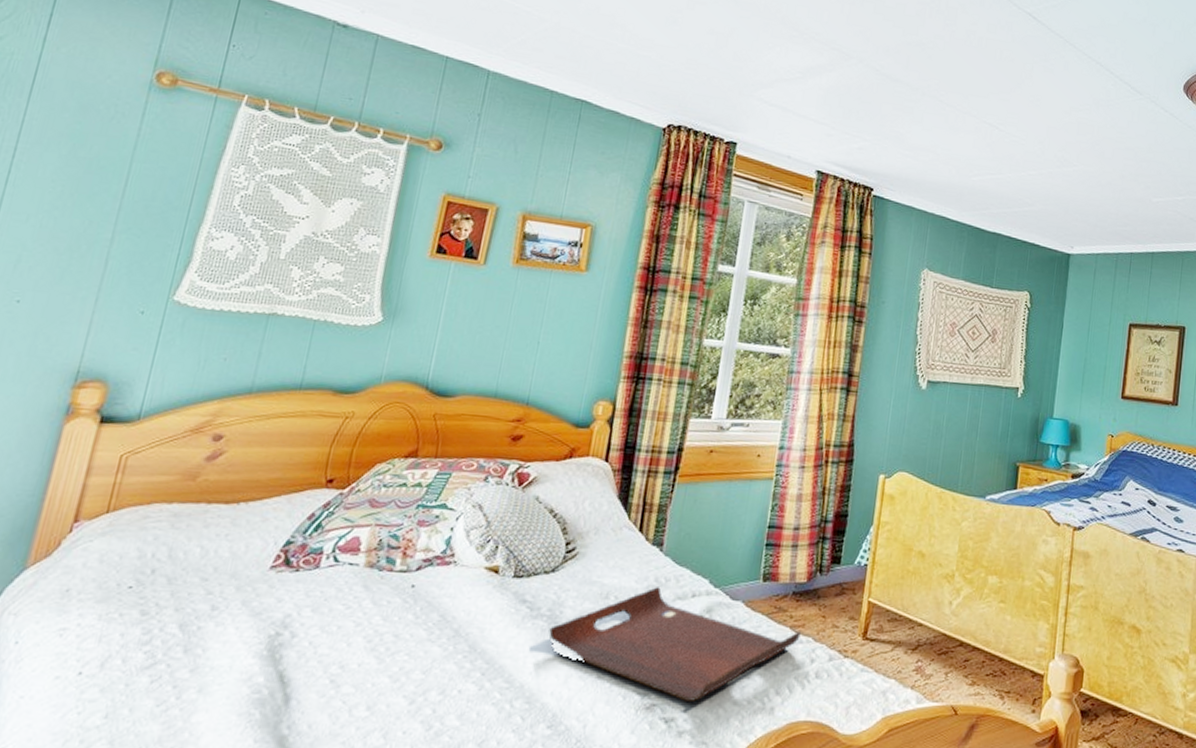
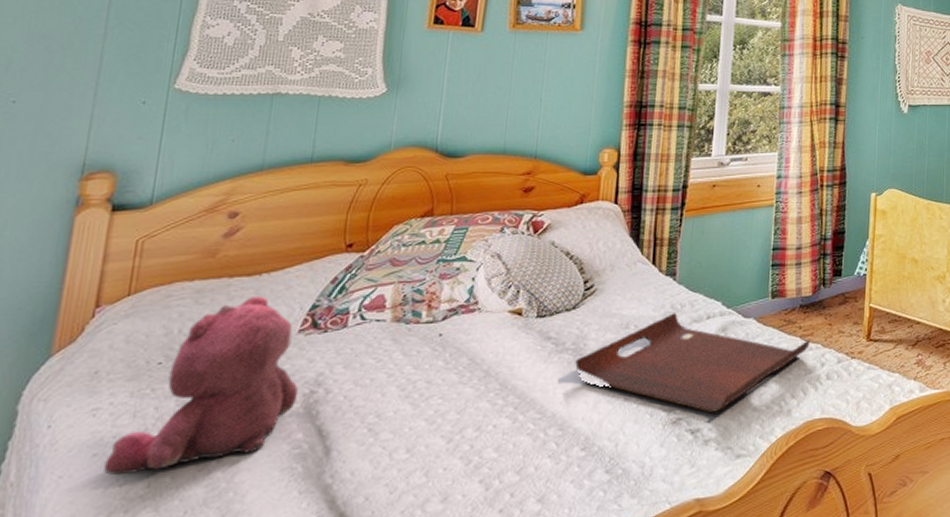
teddy bear: none [64,525,265,702] -> present [104,295,299,476]

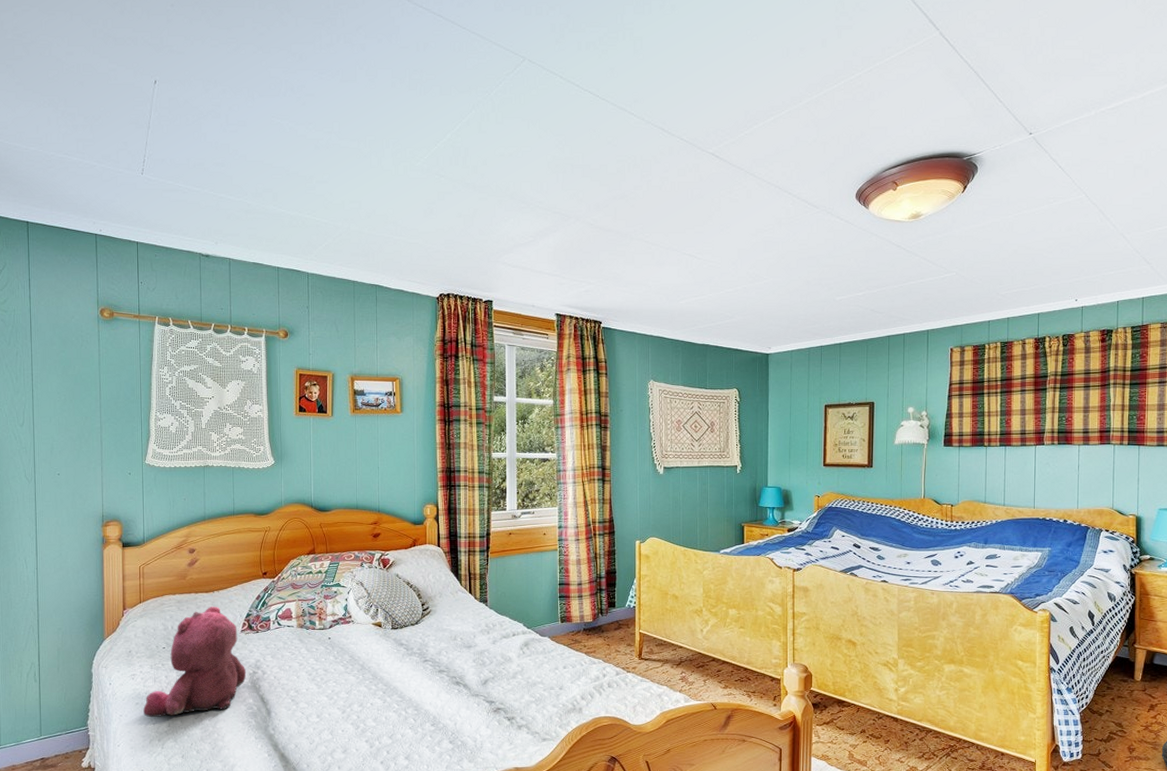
serving tray: present [575,313,810,413] -> none [421,630,593,706]

